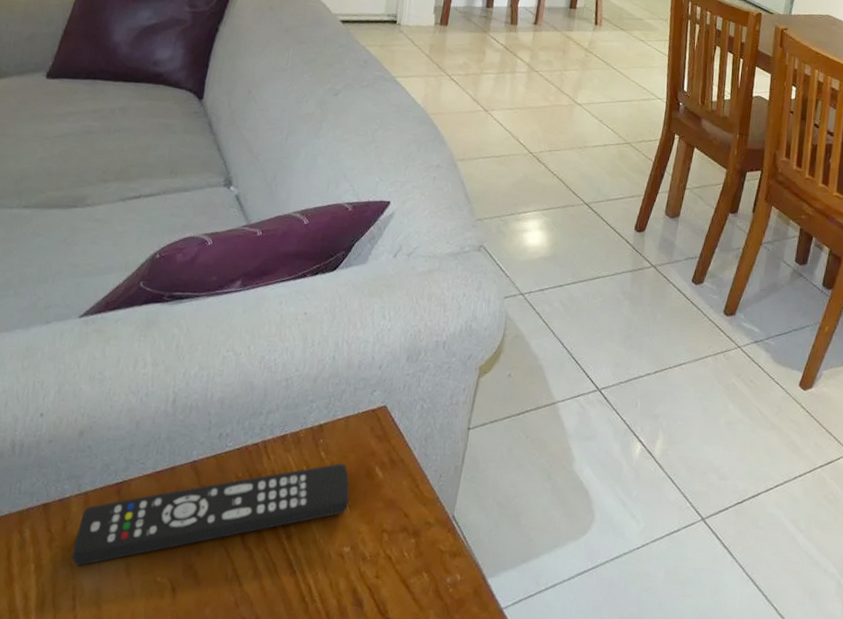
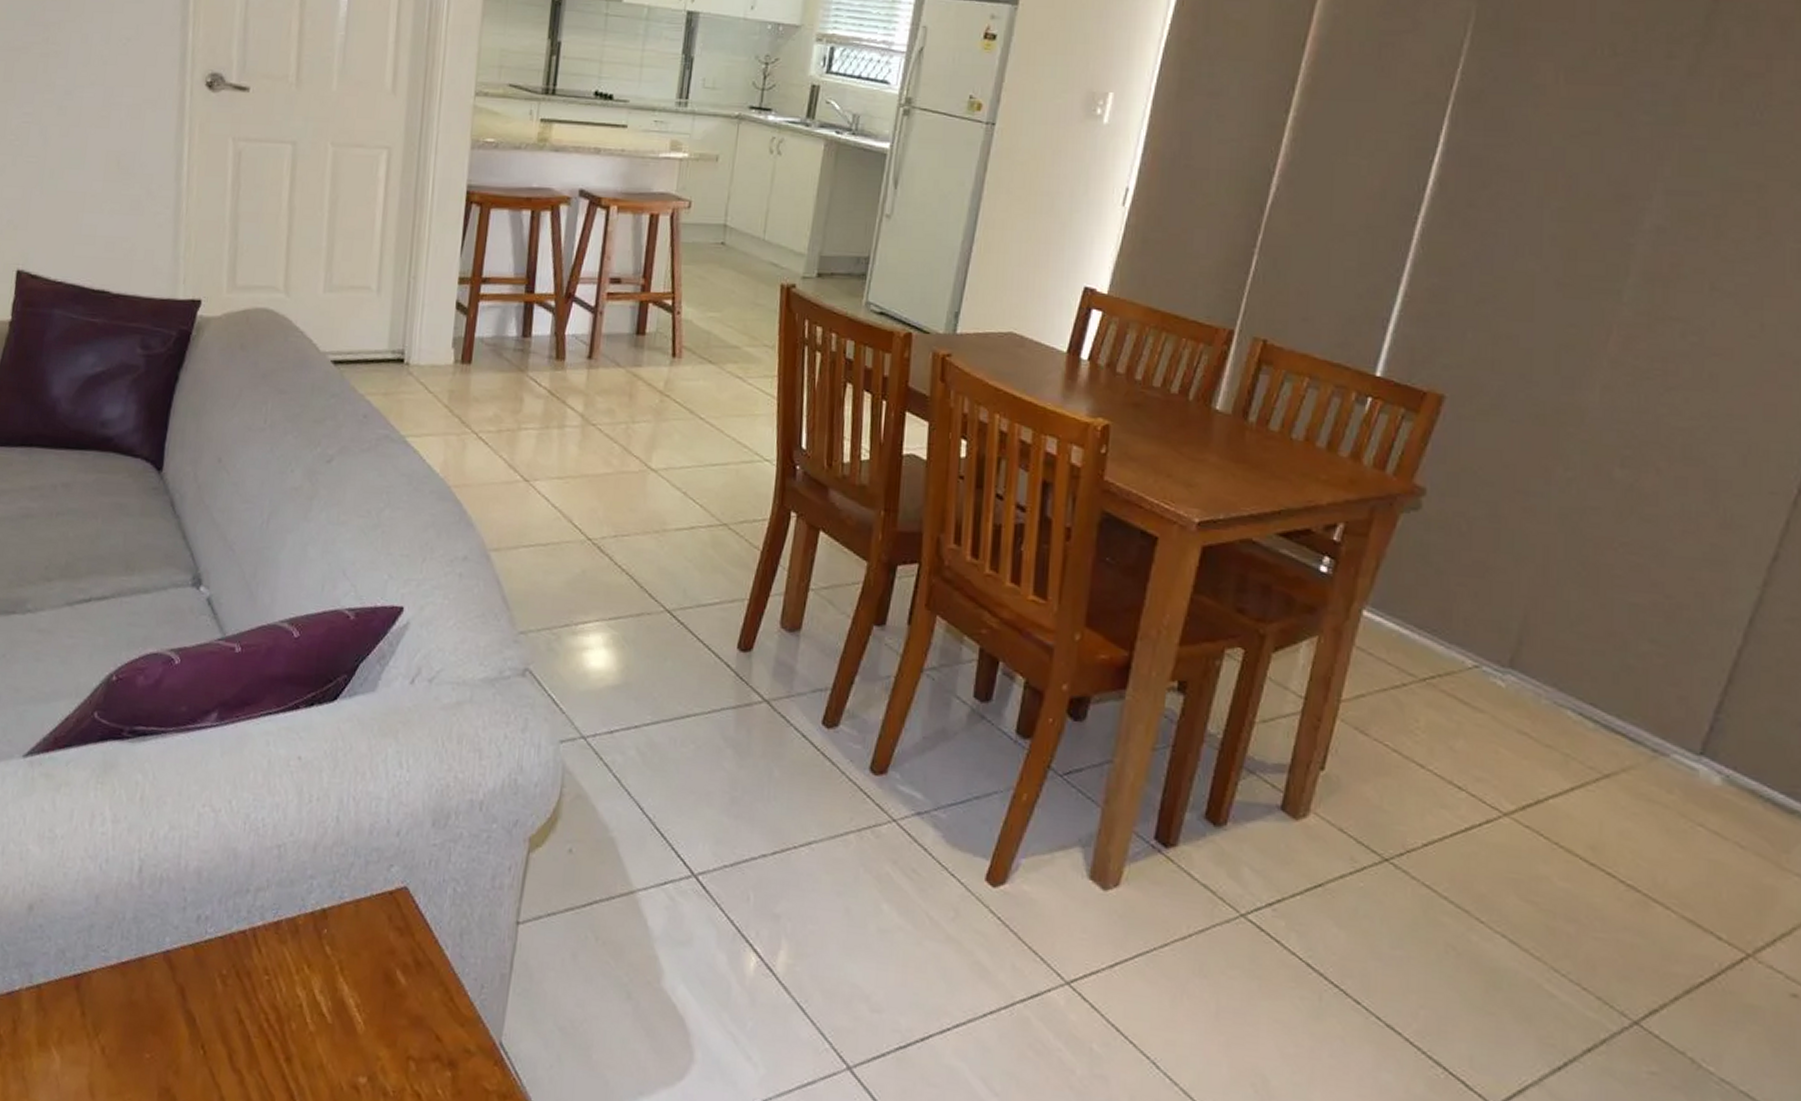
remote control: present [72,463,350,566] -> none [24,962,364,1081]

